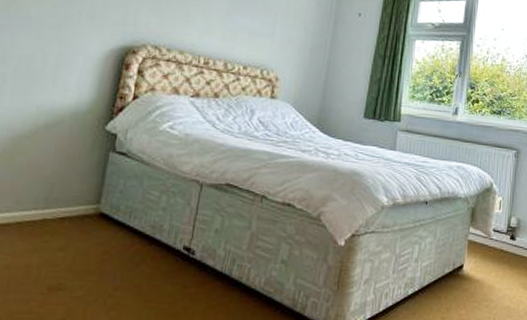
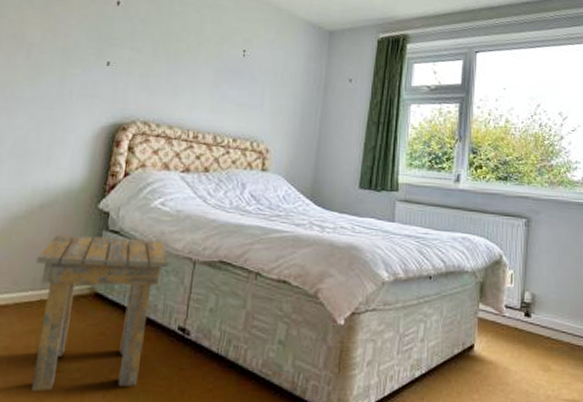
side table: none [32,154,176,309] -> present [31,234,169,391]

